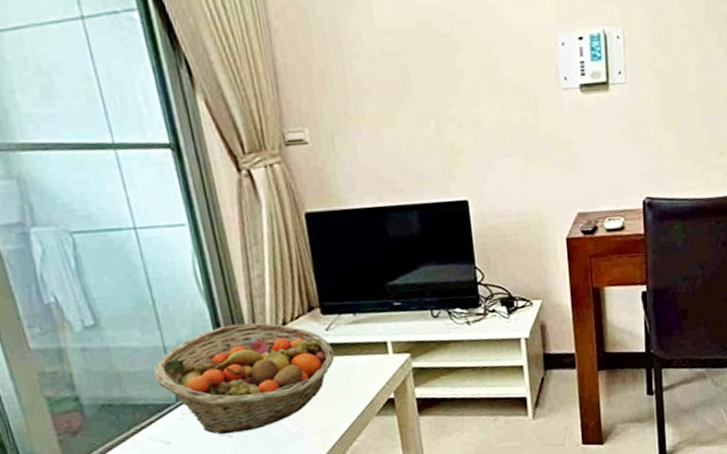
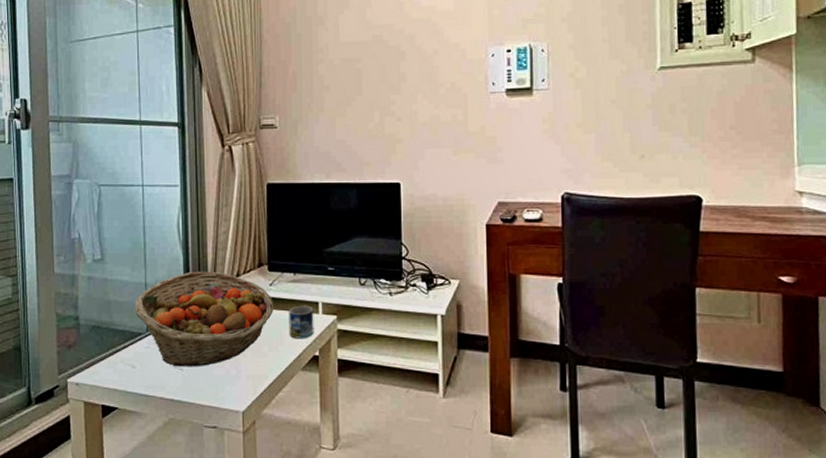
mug: none [353,346,386,384] -> present [289,305,314,339]

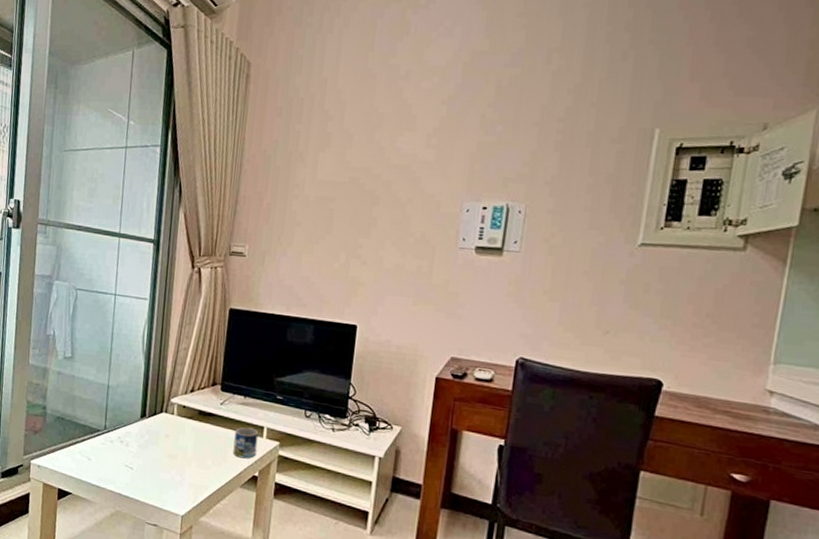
fruit basket: present [135,271,274,367] -> none [96,381,223,469]

